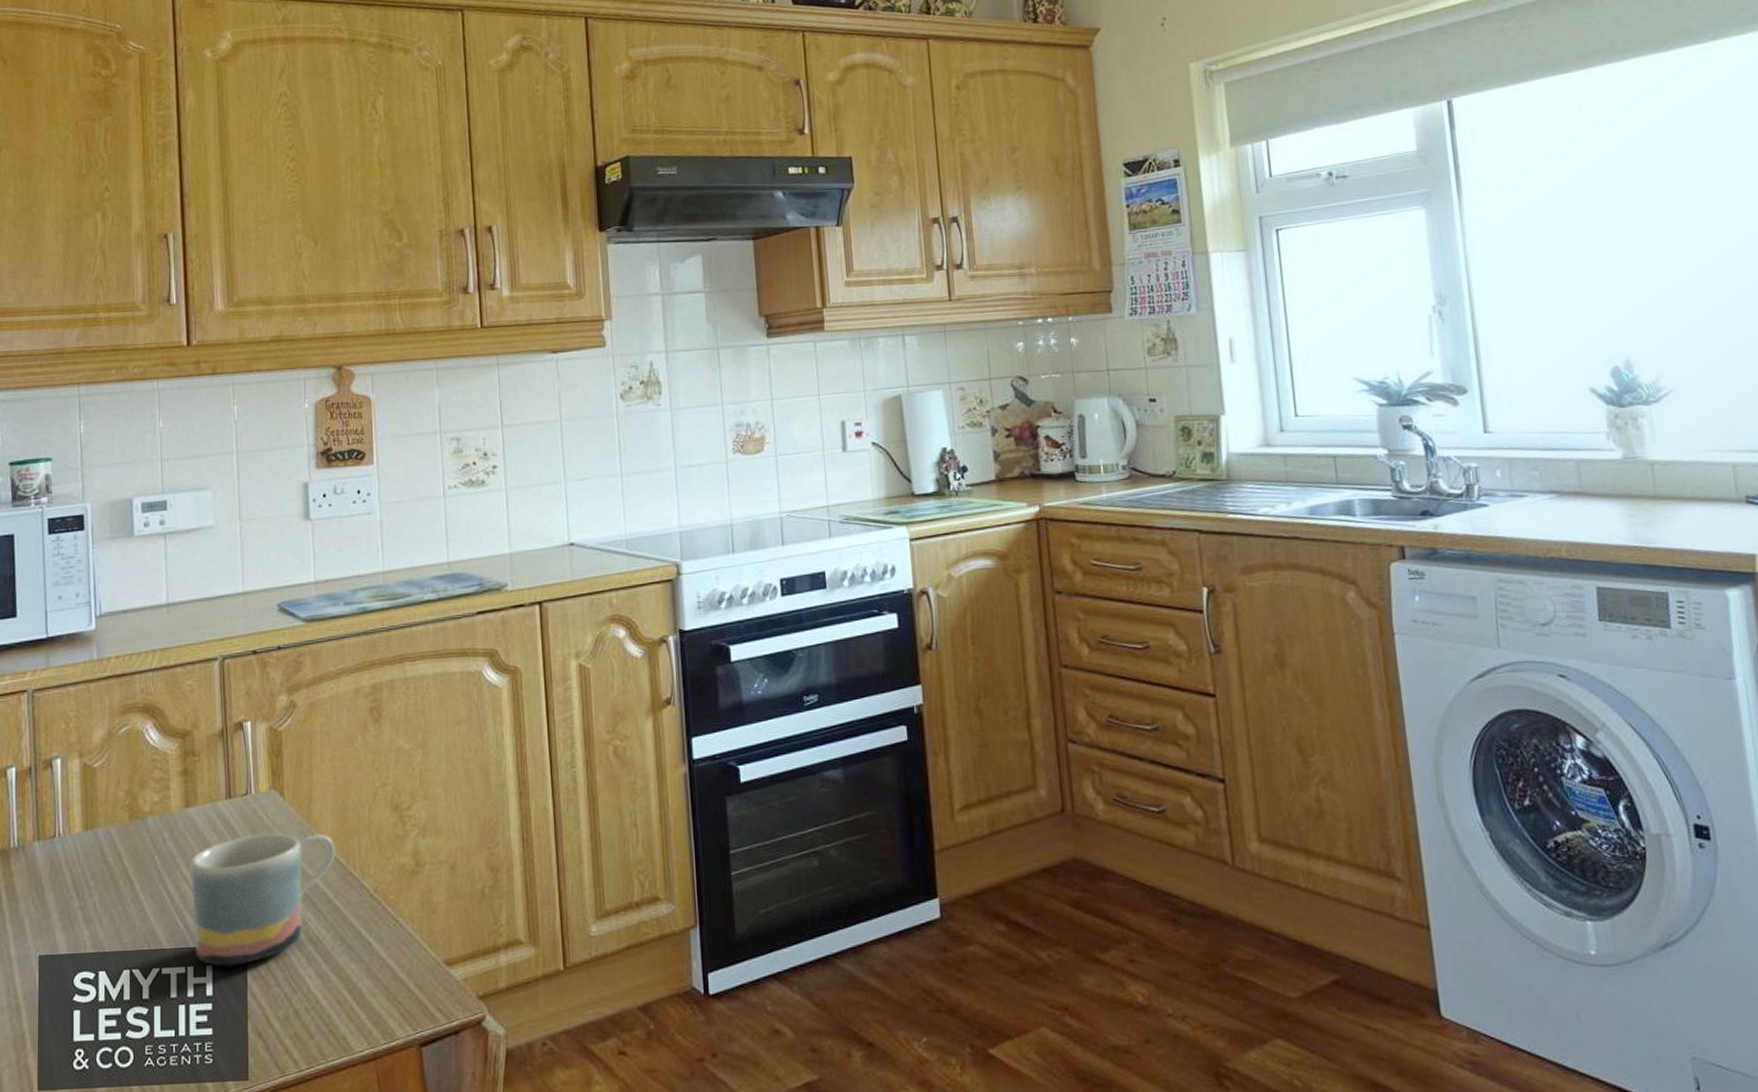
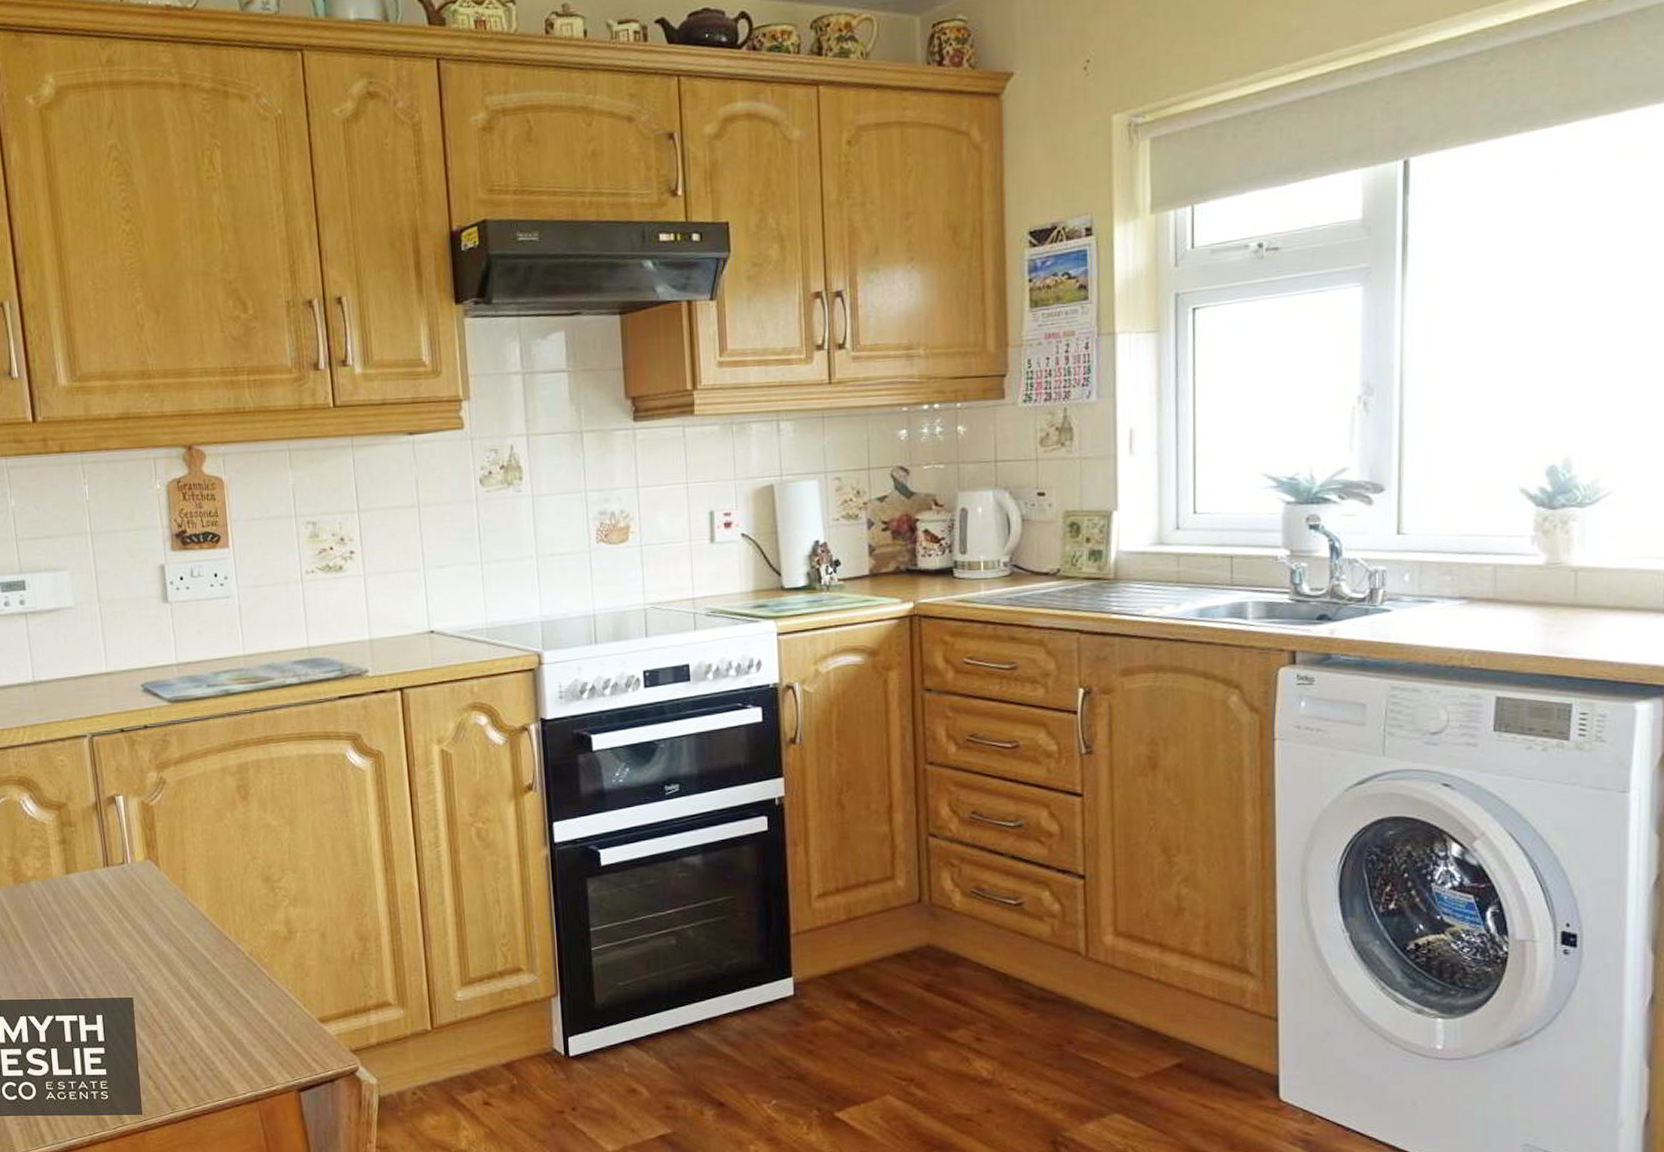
mug: present [190,832,335,966] -> none [74,899,211,1016]

